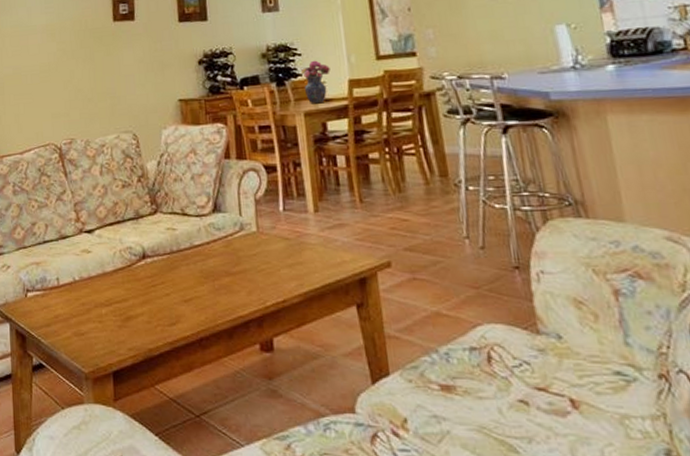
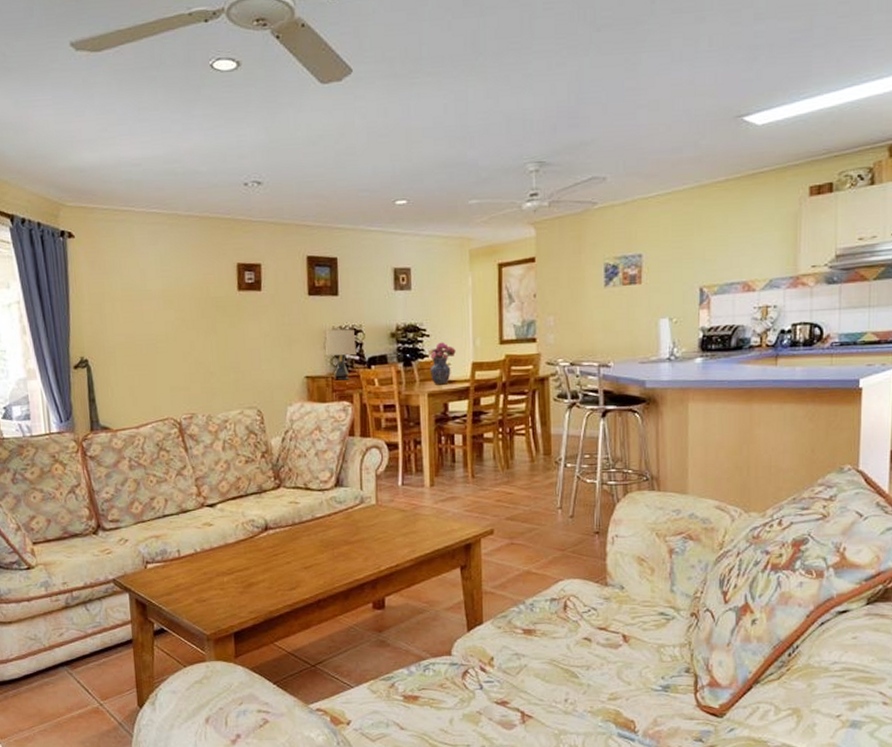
table lamp: none [196,51,228,104] -> present [325,329,357,382]

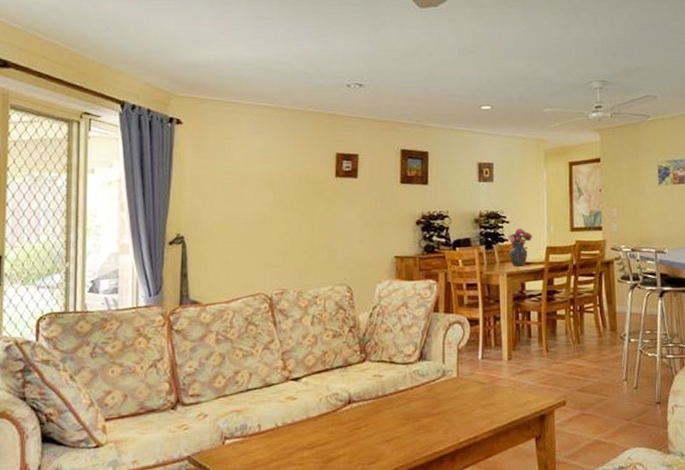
table lamp: present [325,329,357,382] -> none [414,214,443,262]

